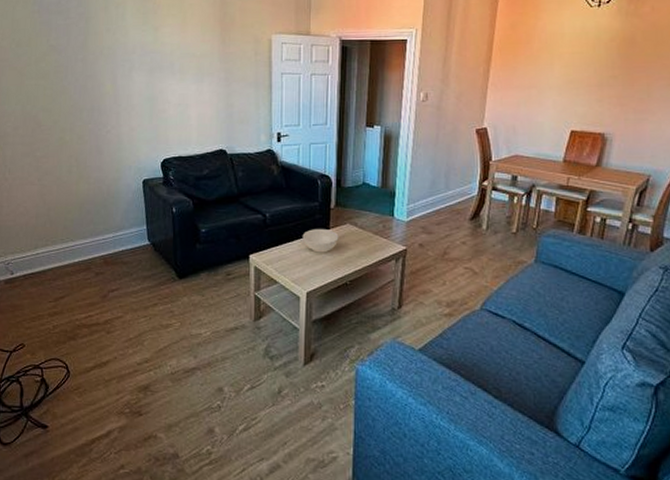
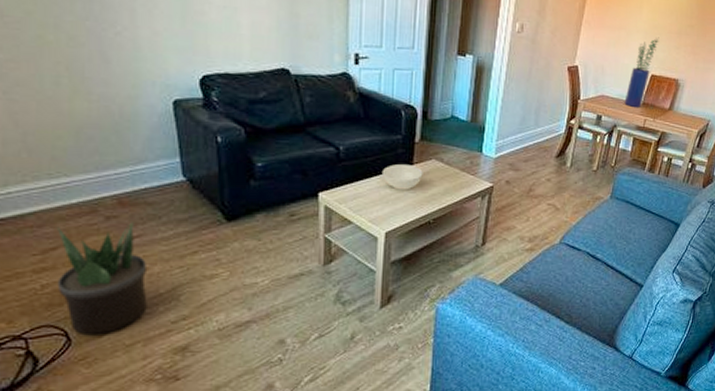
planter: none [63,278,121,370] -> present [57,222,147,336]
vase: none [542,92,577,167] -> present [624,37,659,109]

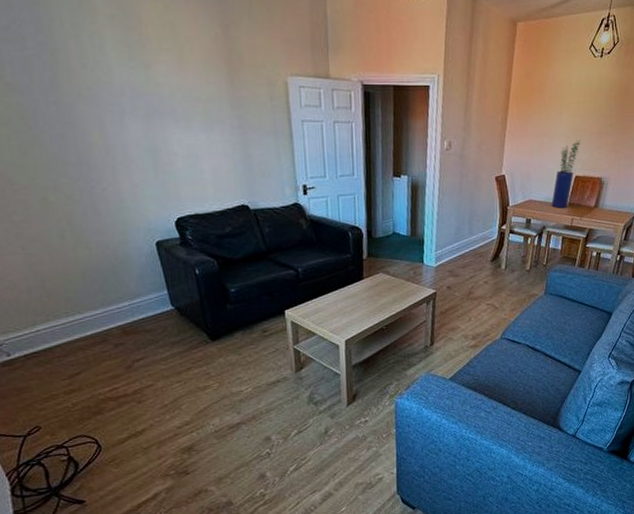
planter: present [57,222,147,336] -> none [79,347,157,442]
bowl: present [381,164,423,190] -> none [336,279,373,303]

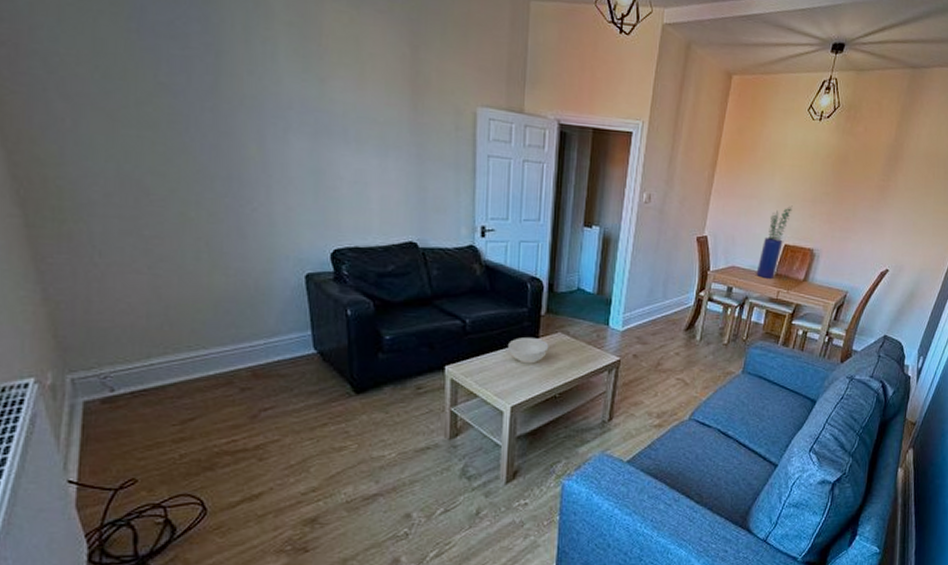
bowl: none [336,279,373,303] -> present [507,337,549,364]

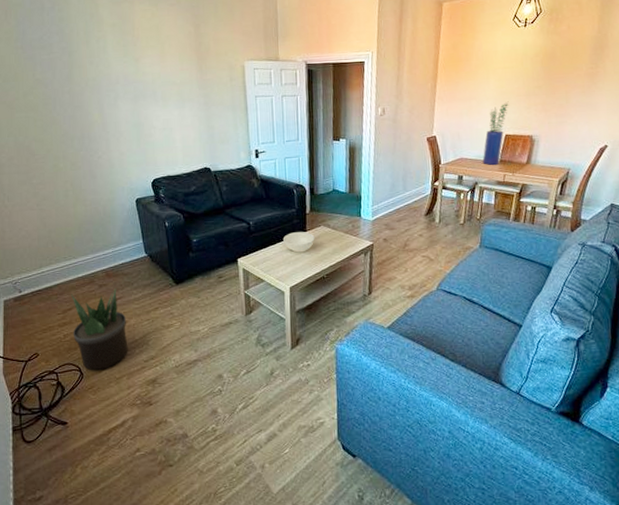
planter: none [194,394,279,505] -> present [71,288,128,371]

